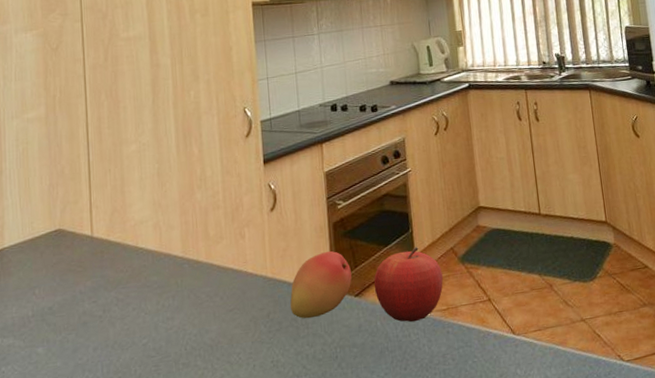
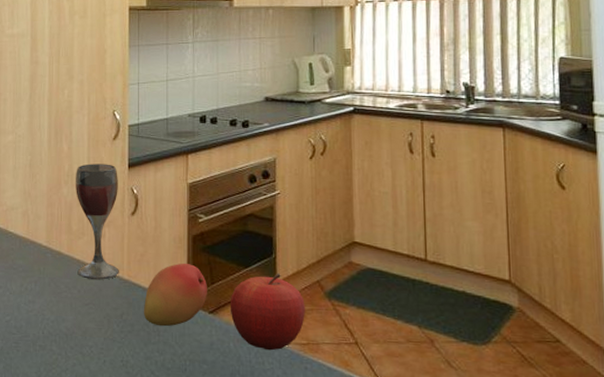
cup: none [208,162,263,284] -> present [75,164,119,281]

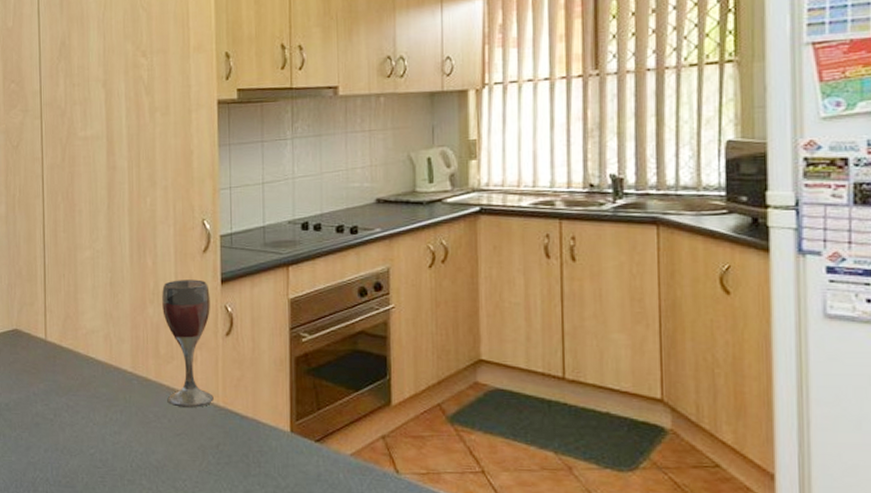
fruit: present [143,263,207,327] -> none [241,387,313,457]
fruit: present [230,273,305,351] -> none [338,396,424,482]

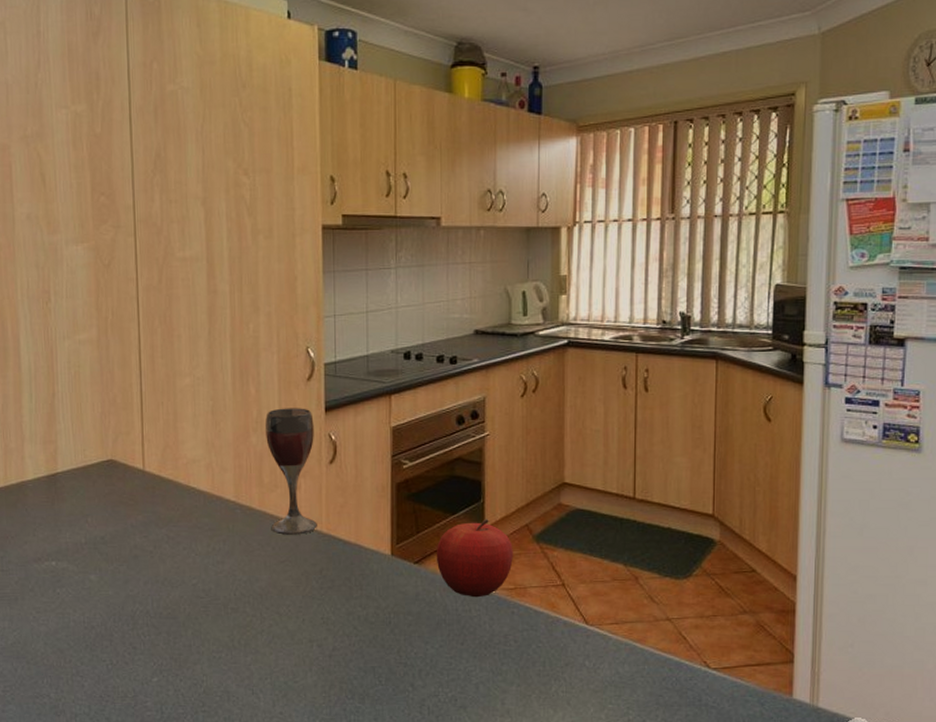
fruit: none [338,396,424,482] -> present [436,518,513,598]

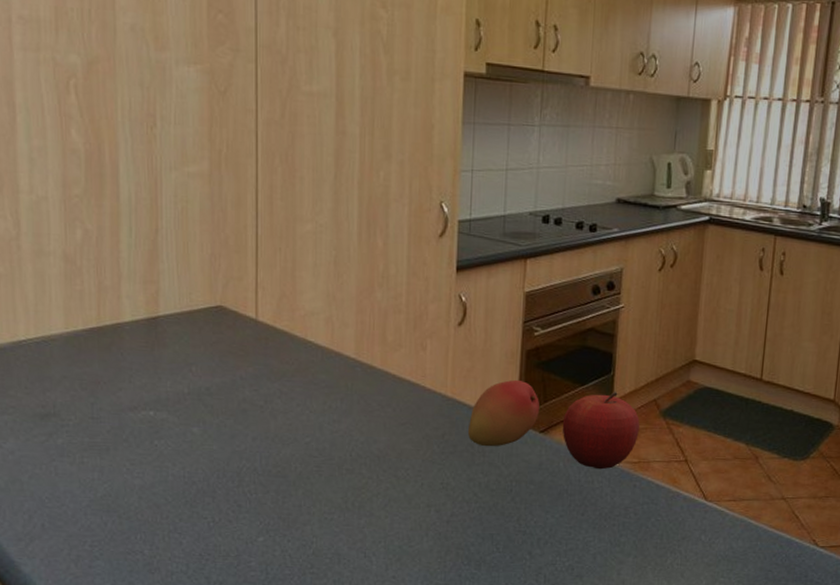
cup: present [264,408,317,536] -> none [391,264,444,398]
fruit: none [344,512,412,580] -> present [467,379,539,447]

